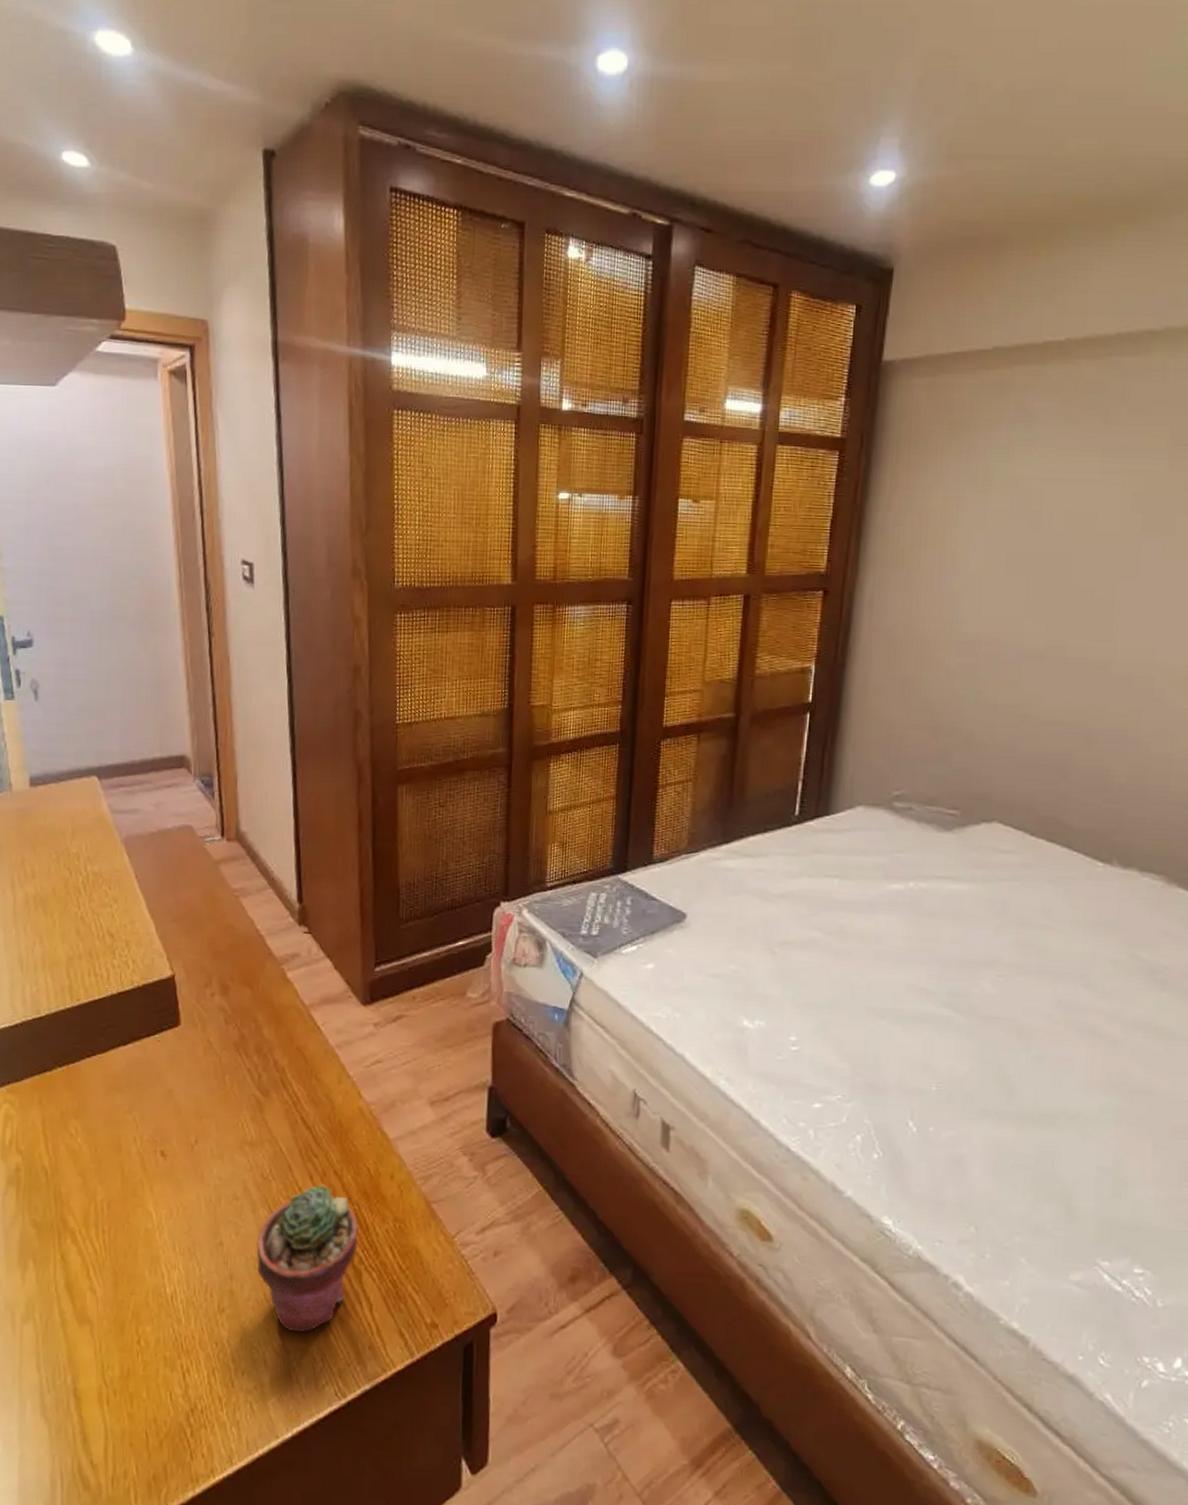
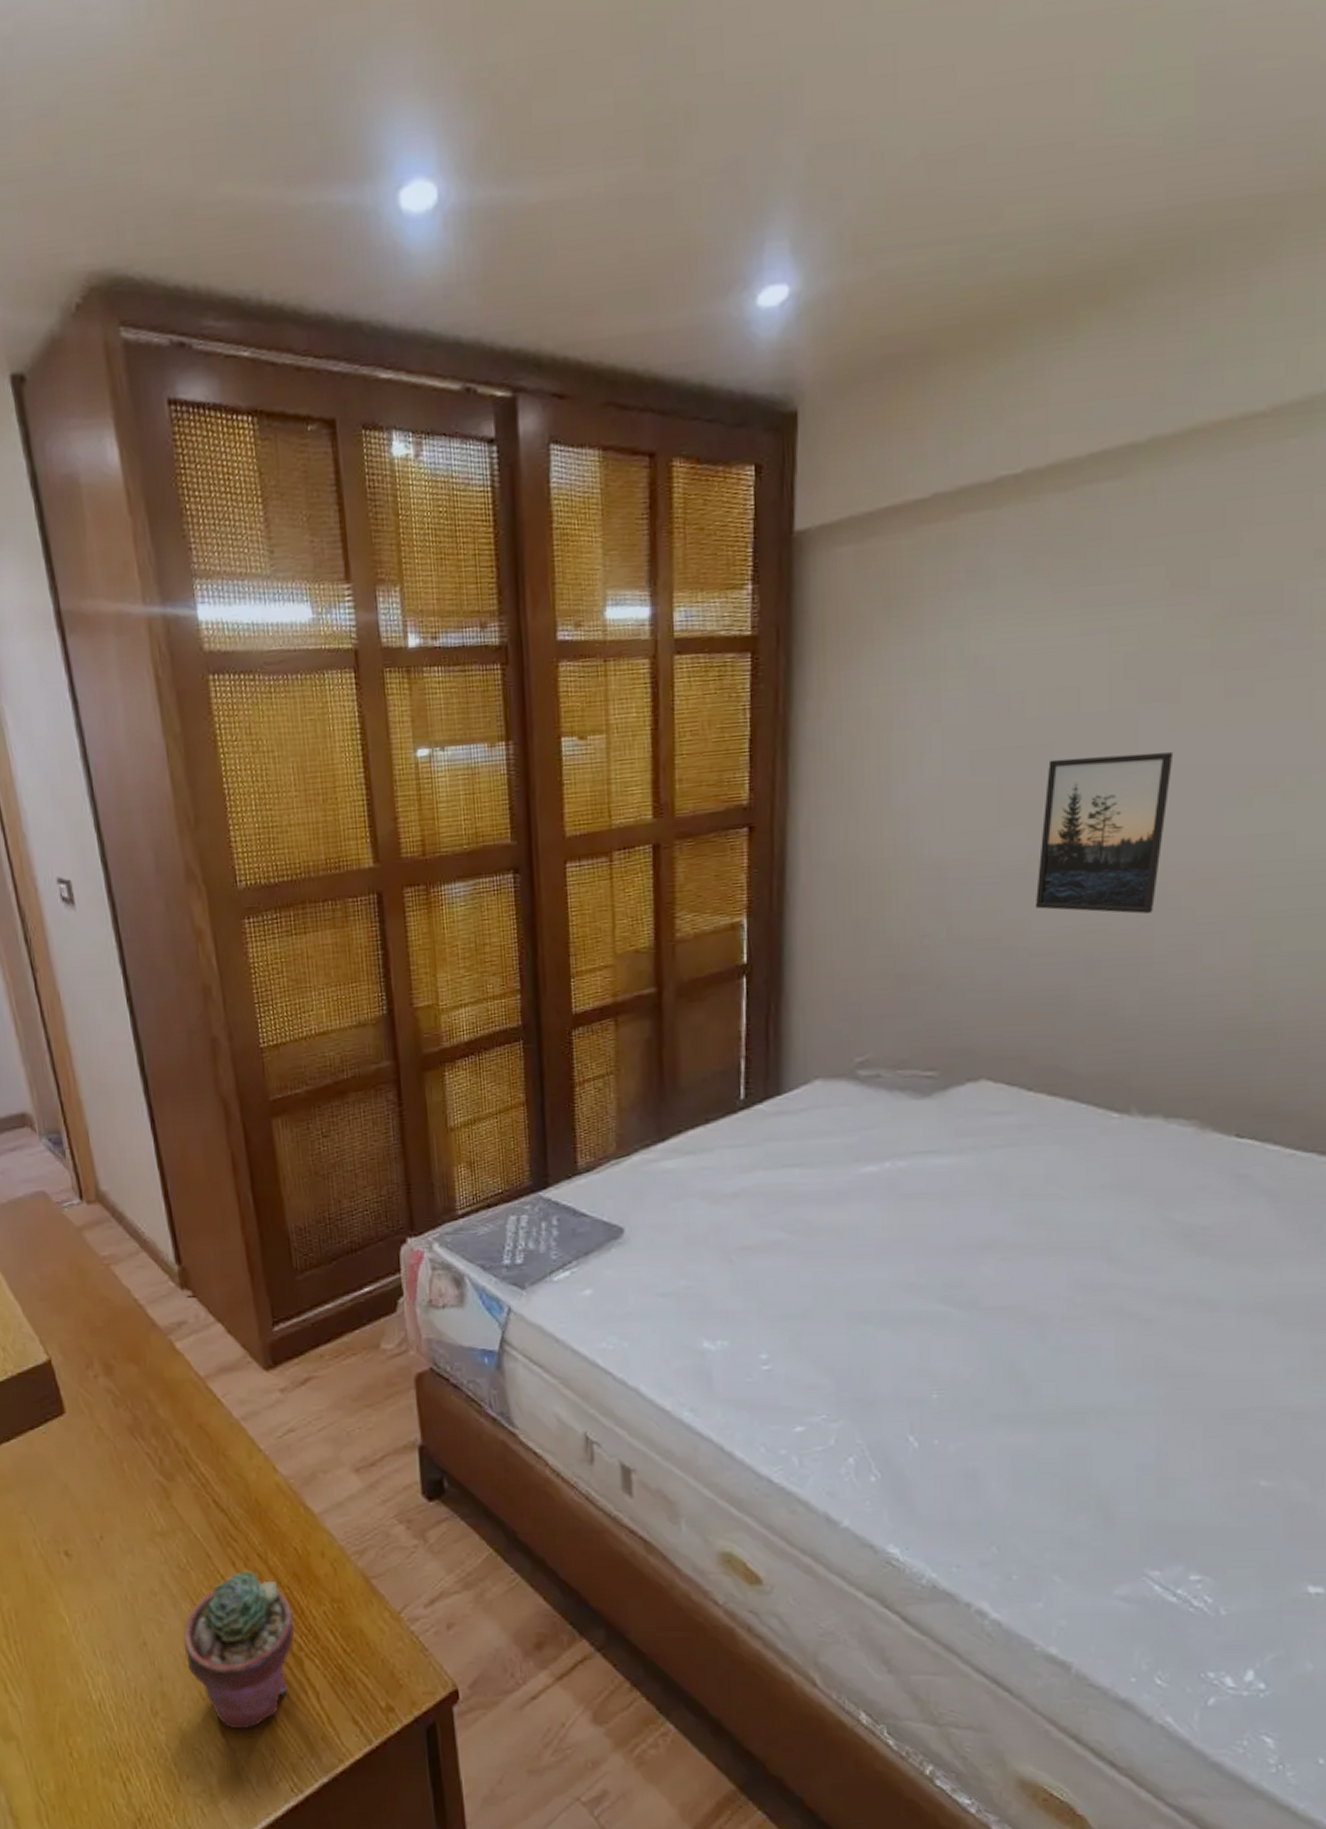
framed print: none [1048,568,1167,702] -> present [1035,752,1174,914]

